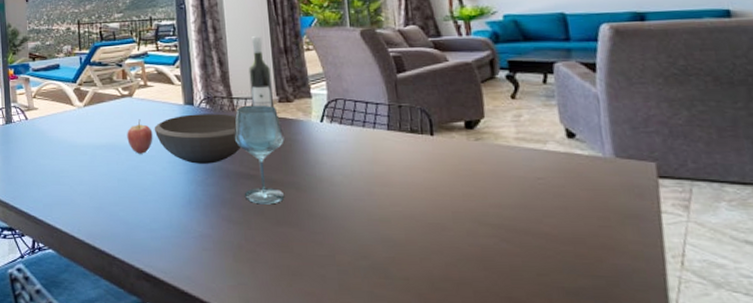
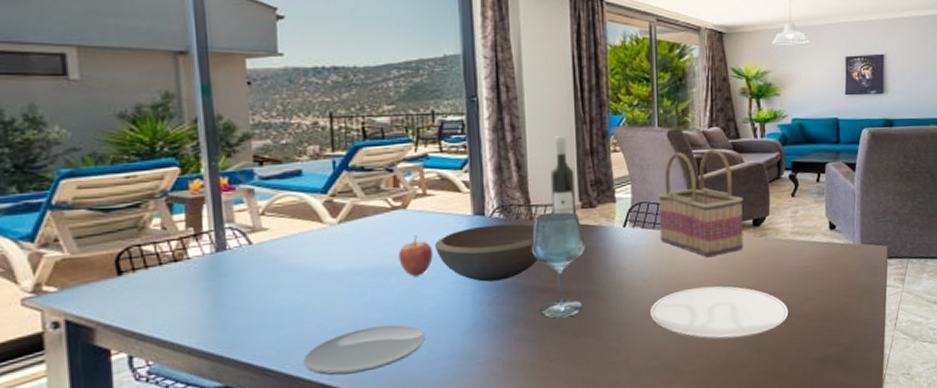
plate: none [60,194,149,231] -> present [304,324,426,376]
basket: none [353,46,456,157] -> present [657,148,743,257]
plate: none [353,189,521,250] -> present [649,286,789,340]

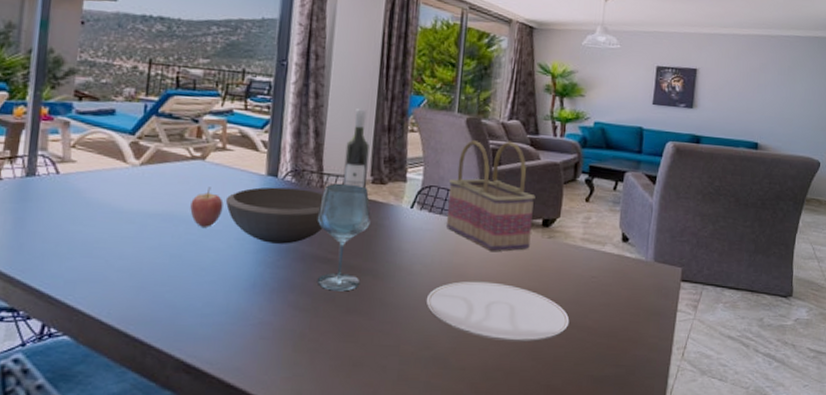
plate: present [304,324,426,376] -> none [86,271,204,315]

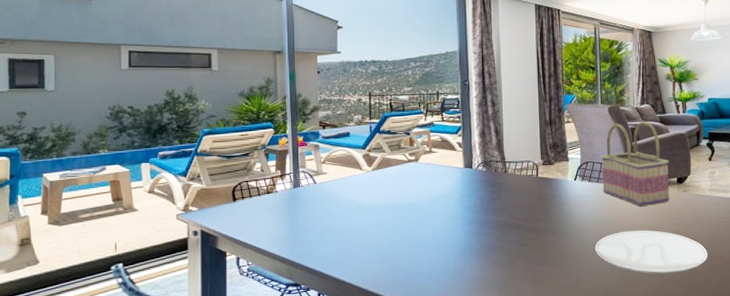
fruit: present [190,187,224,227] -> none [412,181,435,211]
bowl: present [225,187,324,244] -> none [436,175,511,218]
wine glass: present [316,183,371,292] -> none [505,167,545,249]
bottle: present [342,108,370,188] -> none [520,109,539,169]

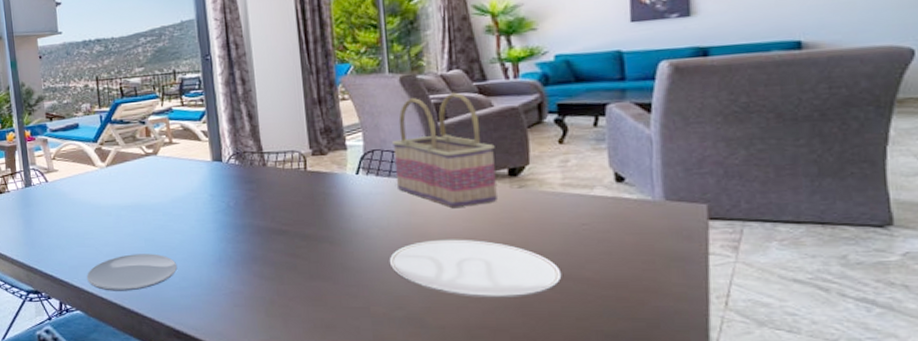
plate: none [346,246,429,281] -> present [87,253,178,291]

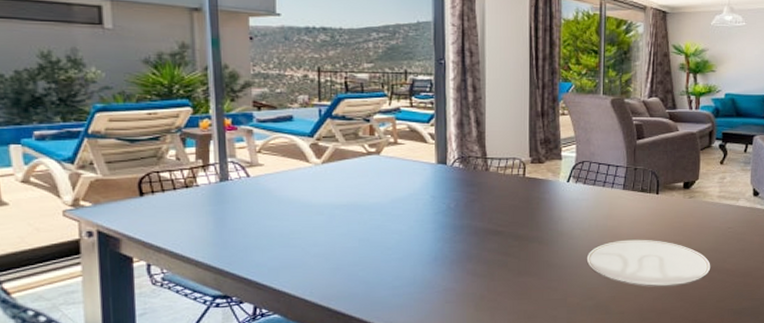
plate: present [87,253,178,291] -> none [289,253,392,293]
basket: present [391,92,498,207] -> none [598,116,676,213]

